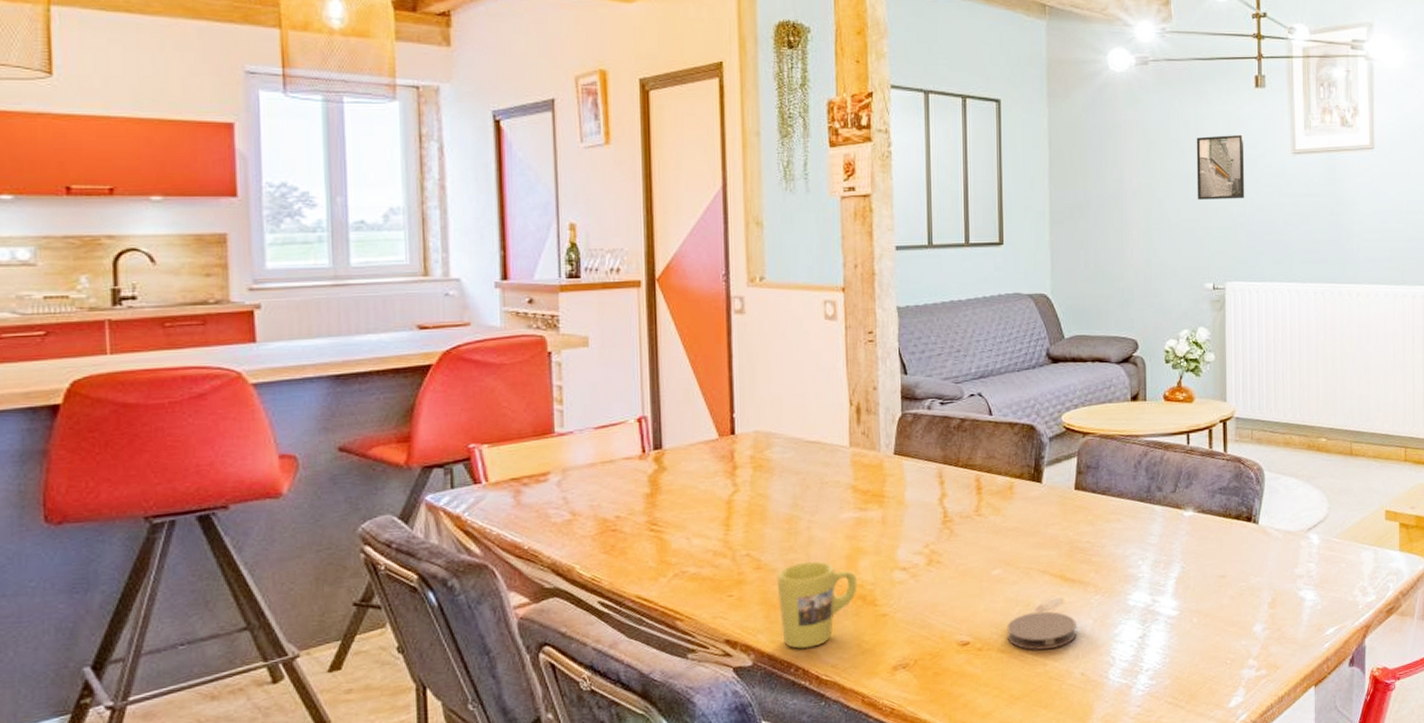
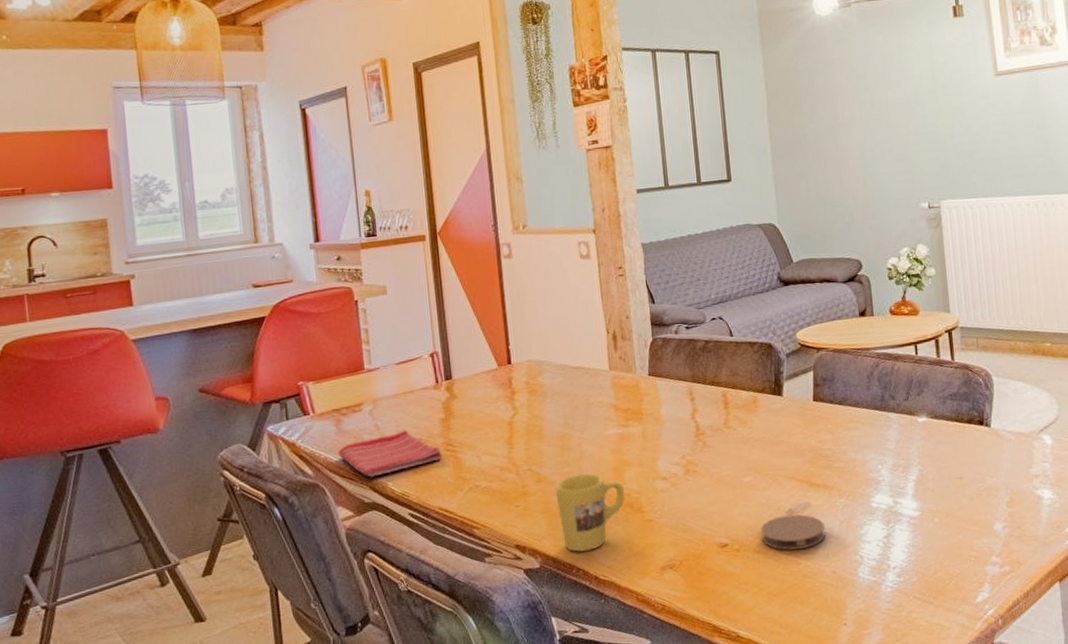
dish towel: none [514,505,645,559] -> present [338,430,443,477]
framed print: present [1196,134,1245,200] -> none [901,61,953,126]

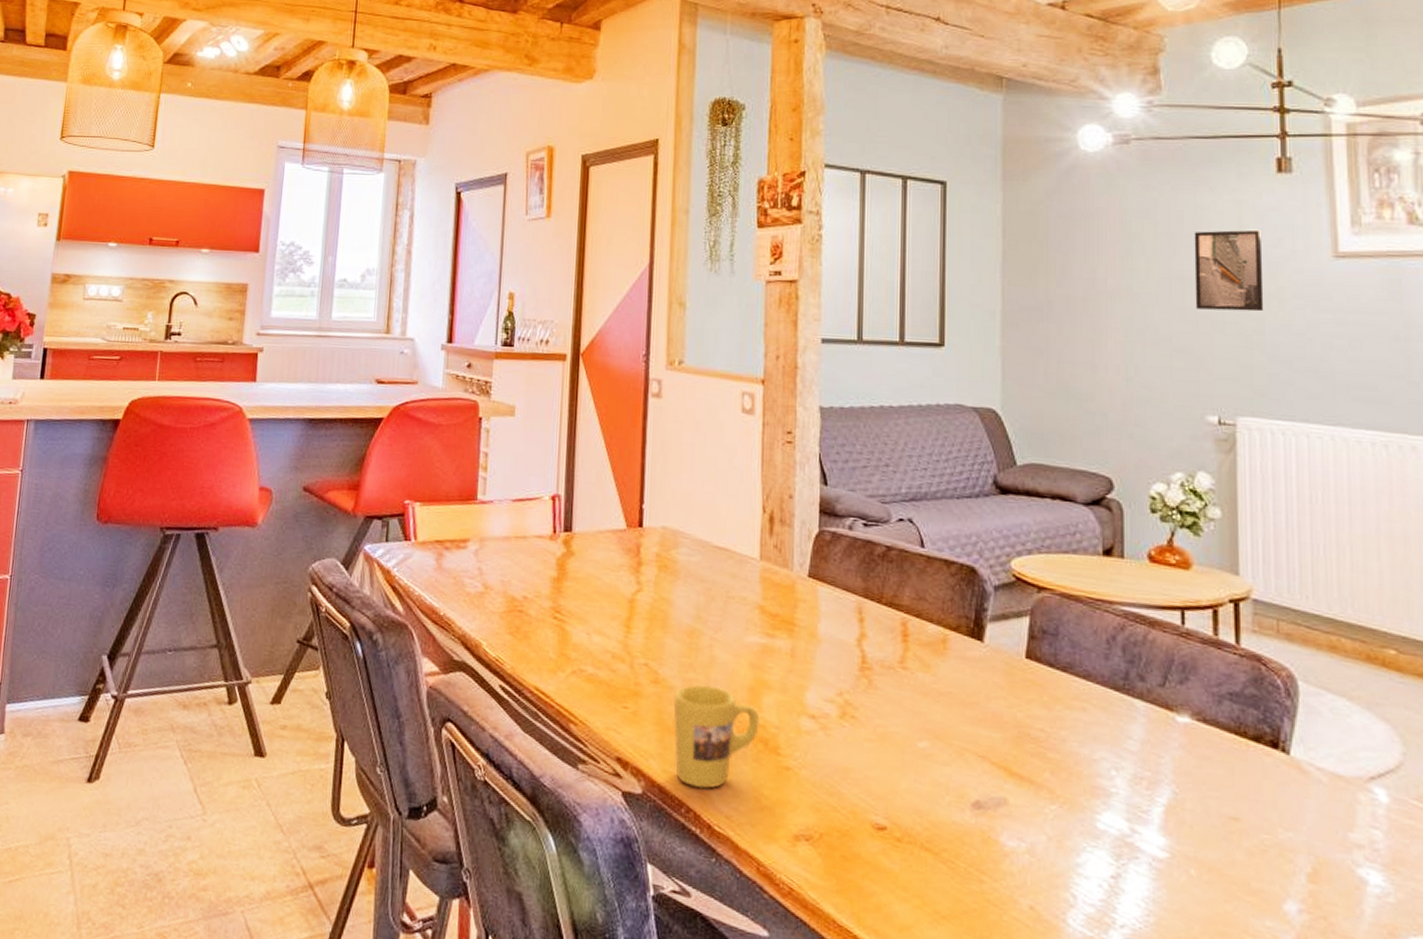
dish towel: present [338,430,443,477] -> none [433,582,548,631]
coaster: present [761,514,826,551] -> none [933,807,1024,863]
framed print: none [901,61,953,126] -> present [1194,229,1264,312]

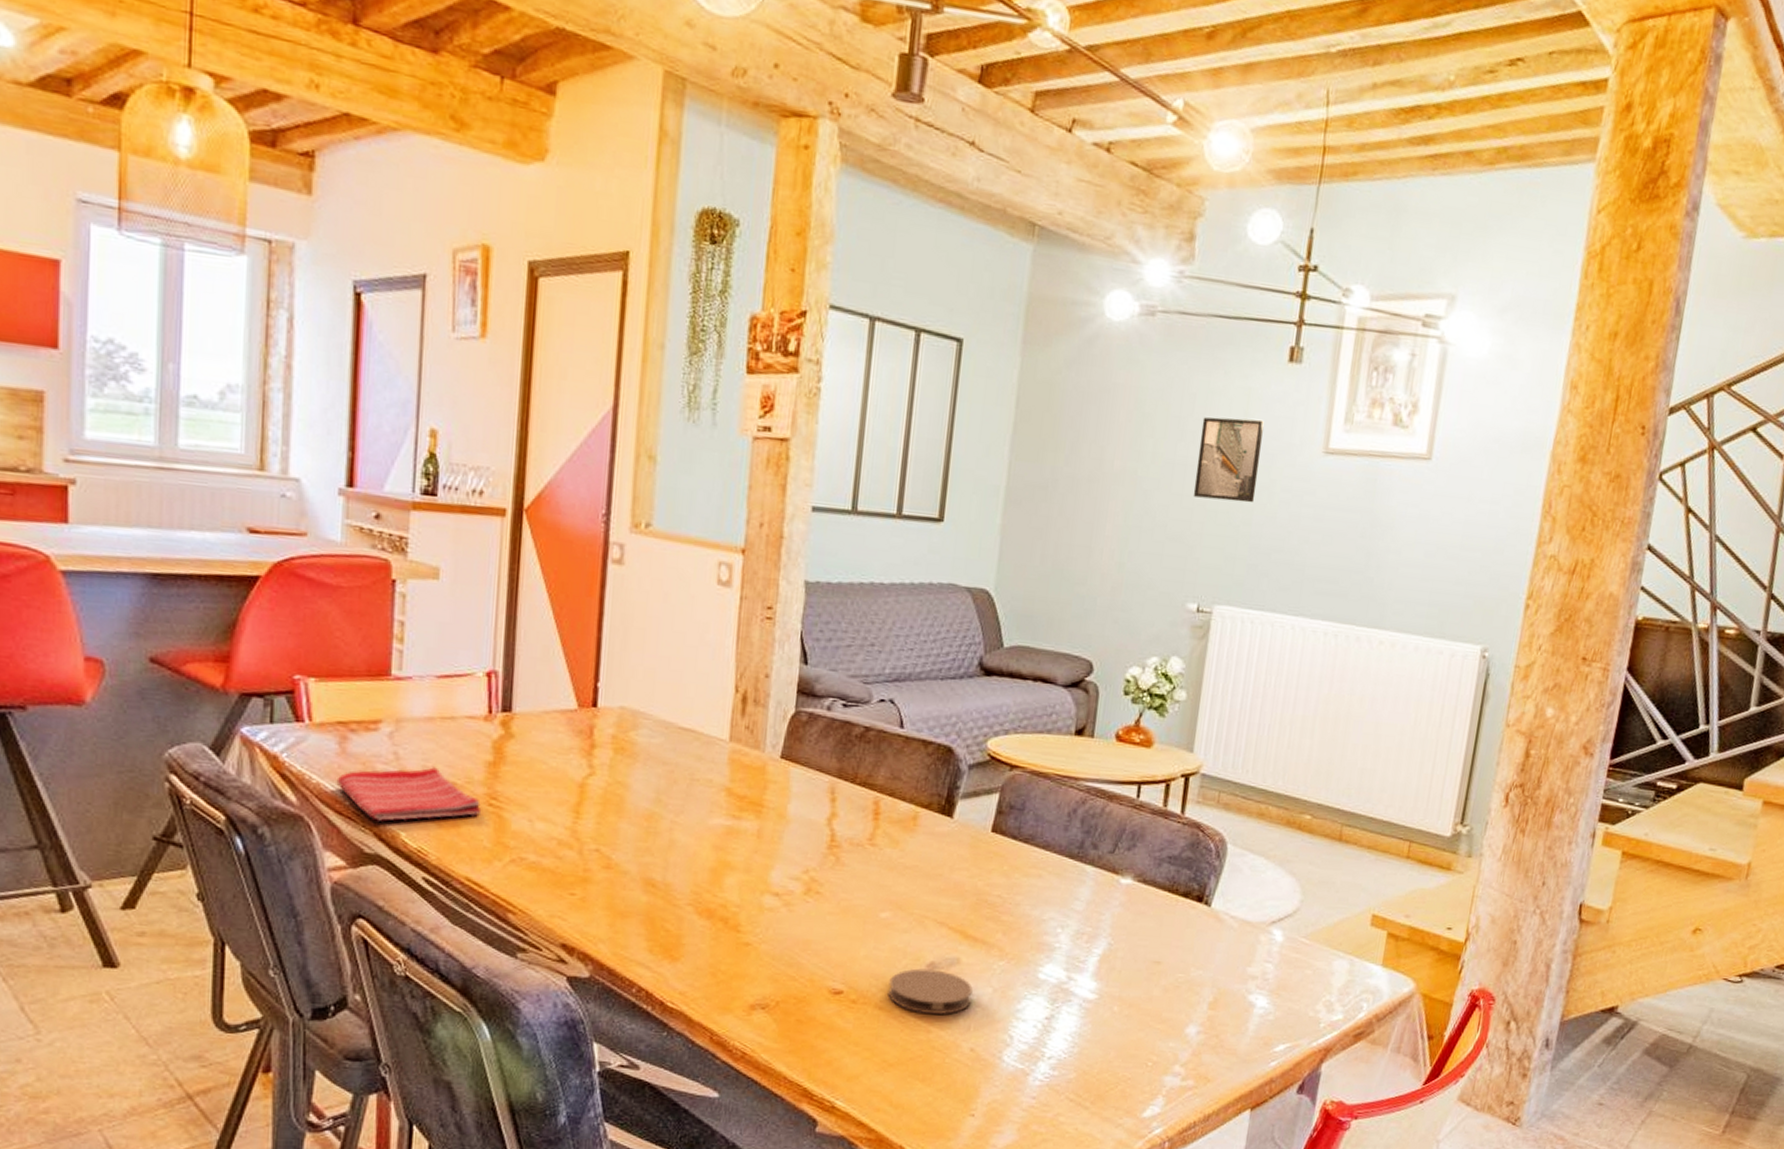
dish towel: none [433,582,548,631] -> present [336,767,482,821]
mug: present [673,684,760,789] -> none [626,868,721,969]
coaster: none [933,807,1024,863] -> present [888,968,973,1014]

